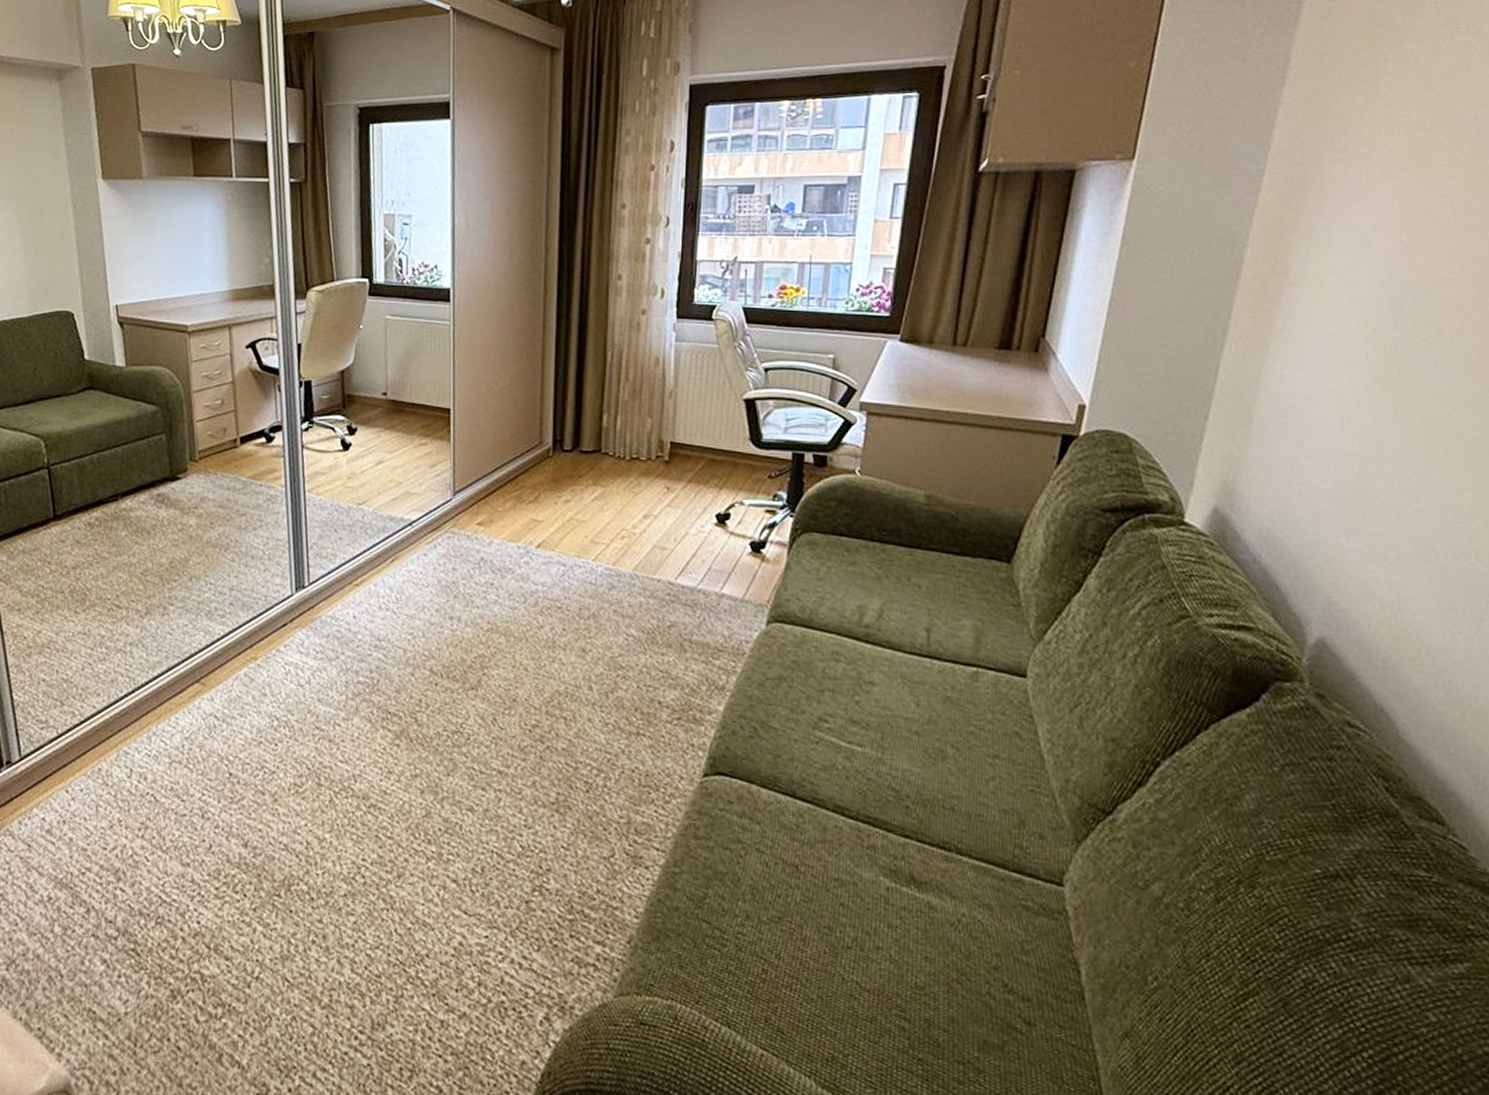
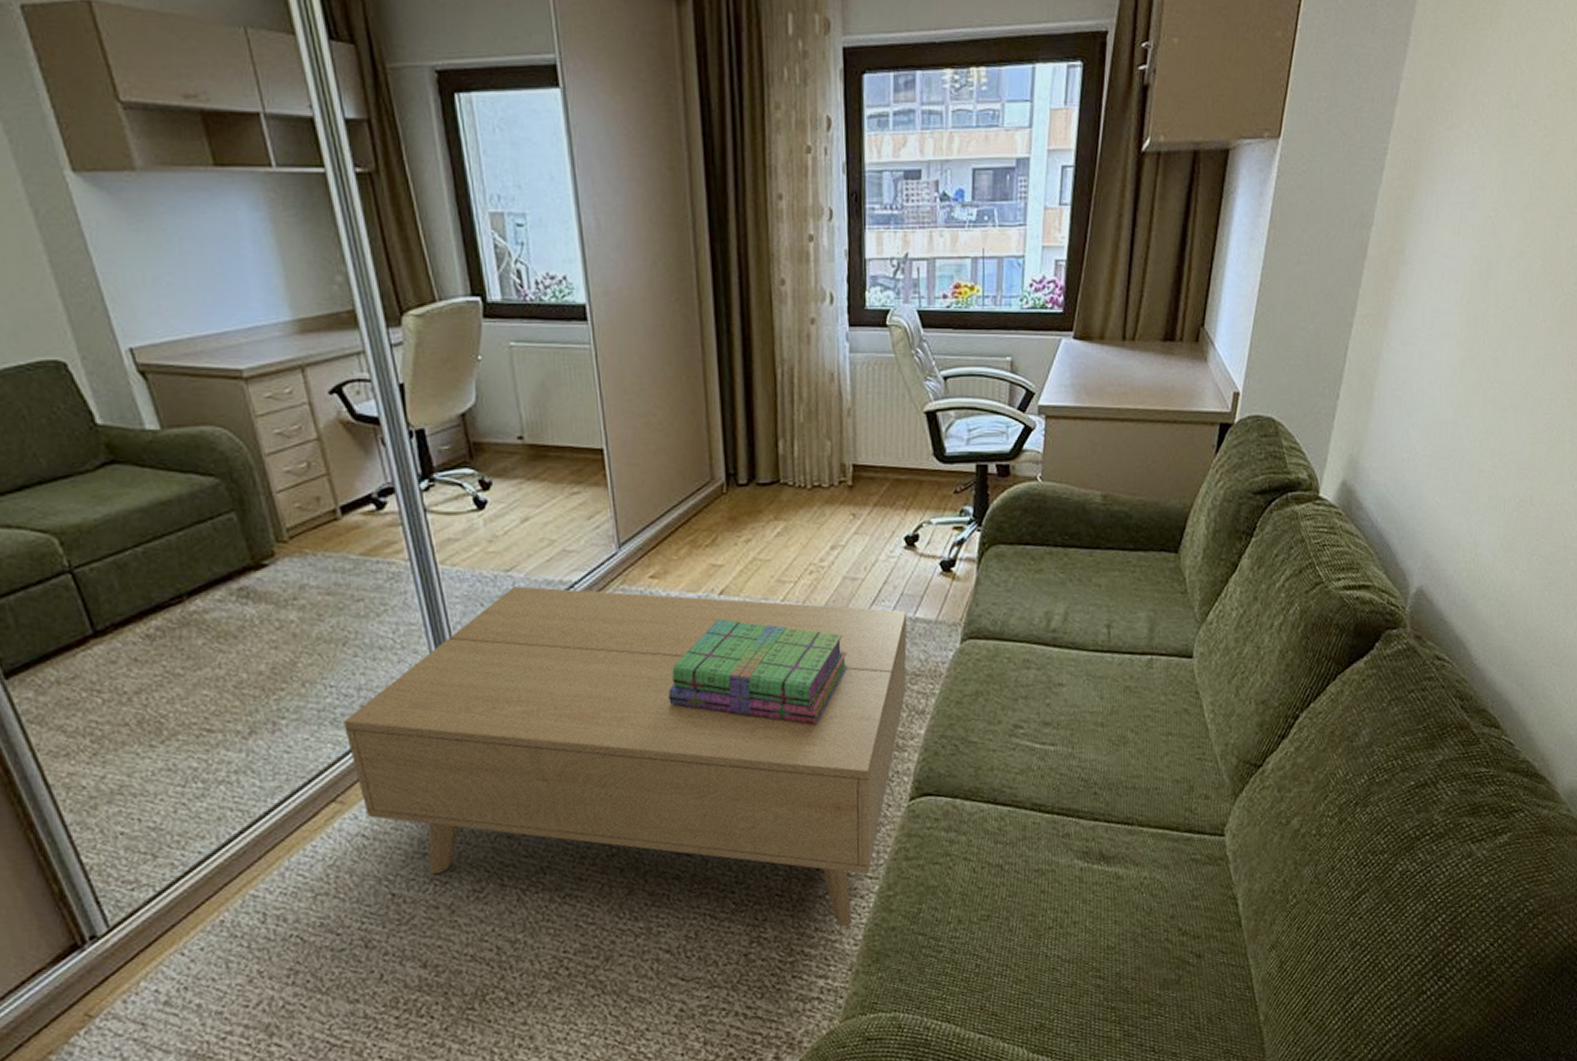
coffee table: none [215,518,713,895] -> present [344,586,907,926]
stack of books: none [481,570,652,683] -> present [668,619,848,725]

